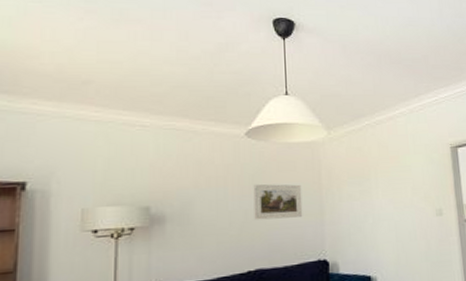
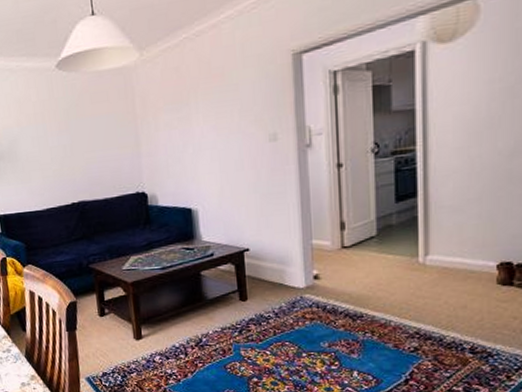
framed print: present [253,184,303,220] -> none [69,115,119,155]

